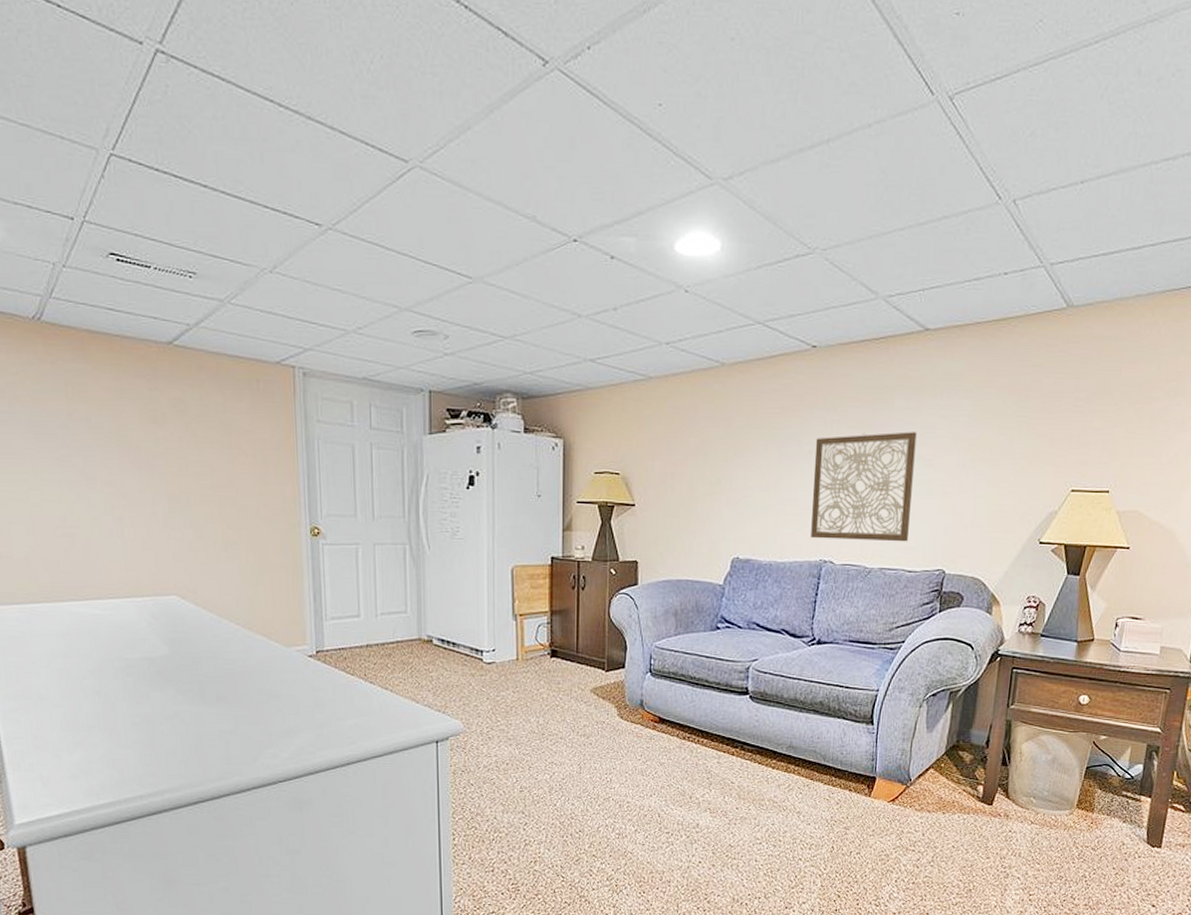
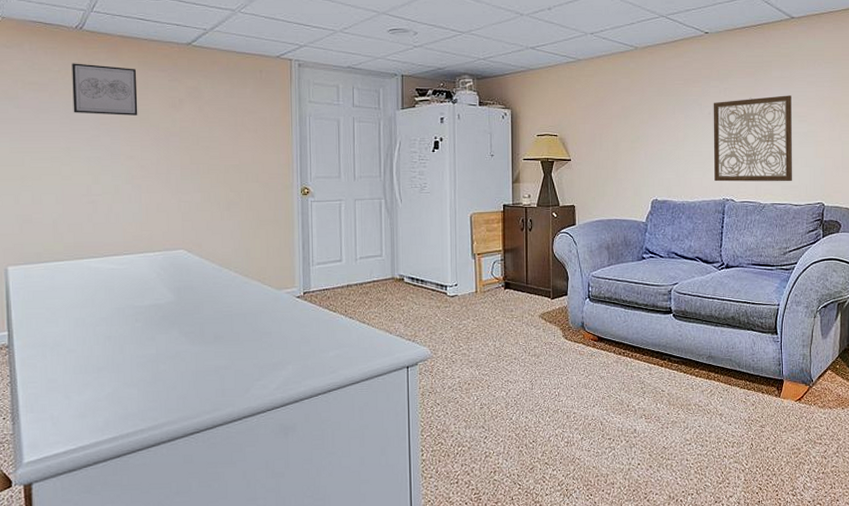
wall art: none [31,363,114,432] -> present [72,63,138,115]

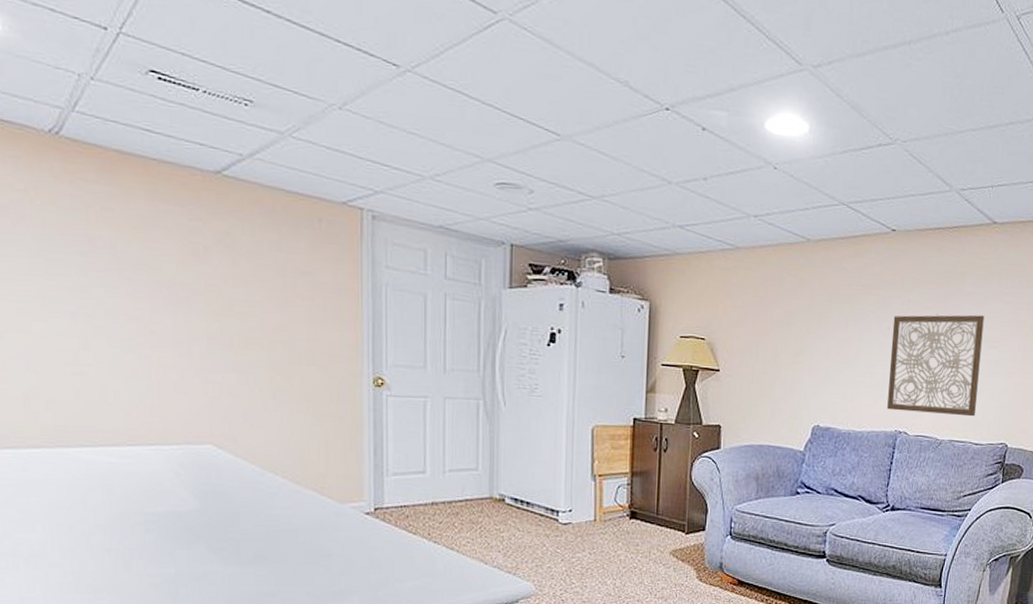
wall art: present [72,63,138,115] -> none [44,181,145,263]

